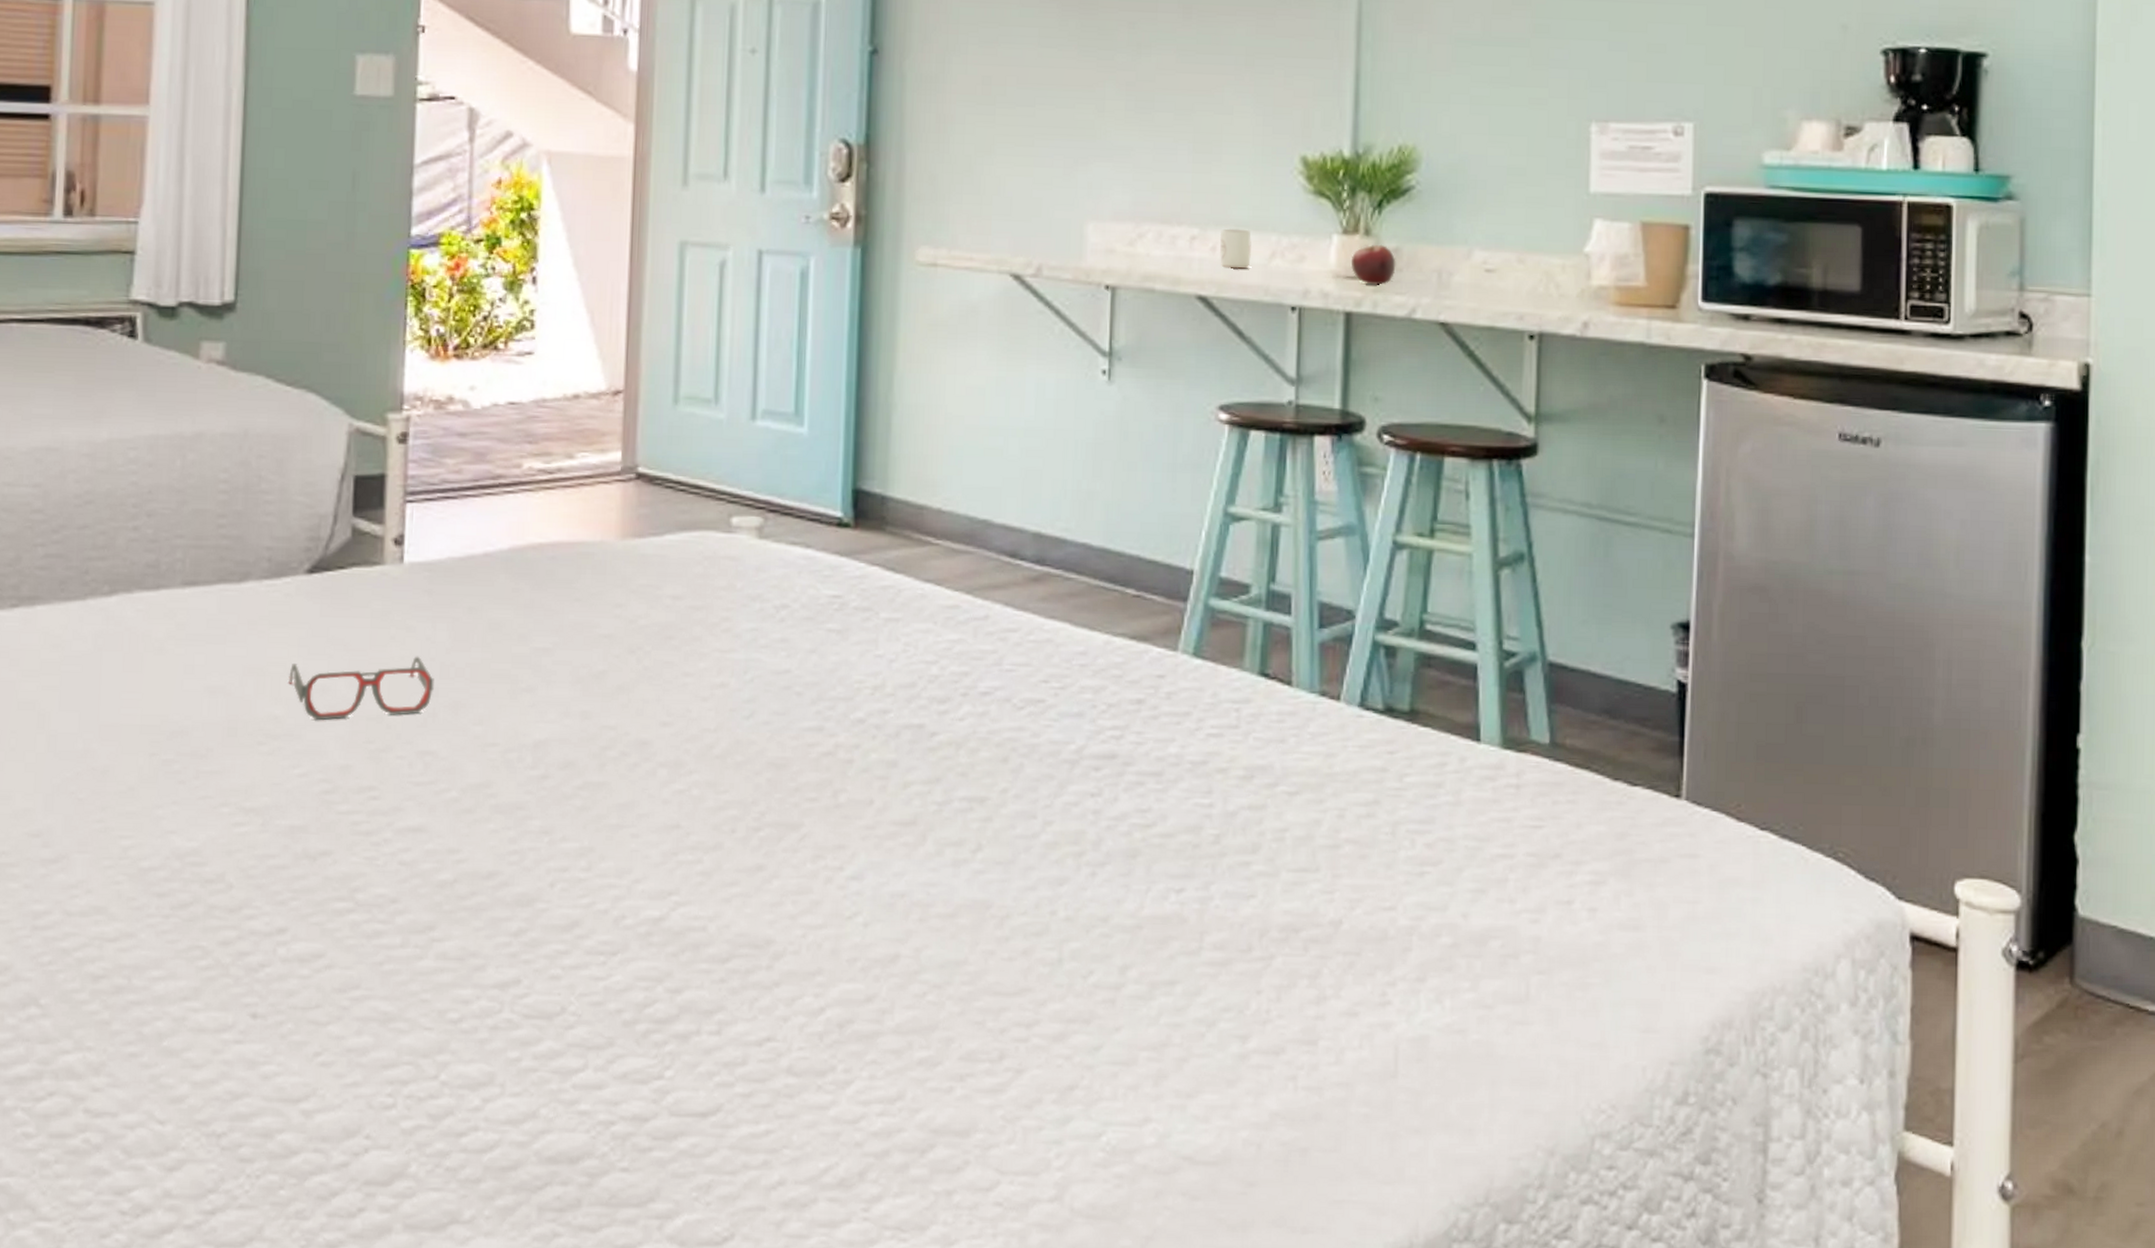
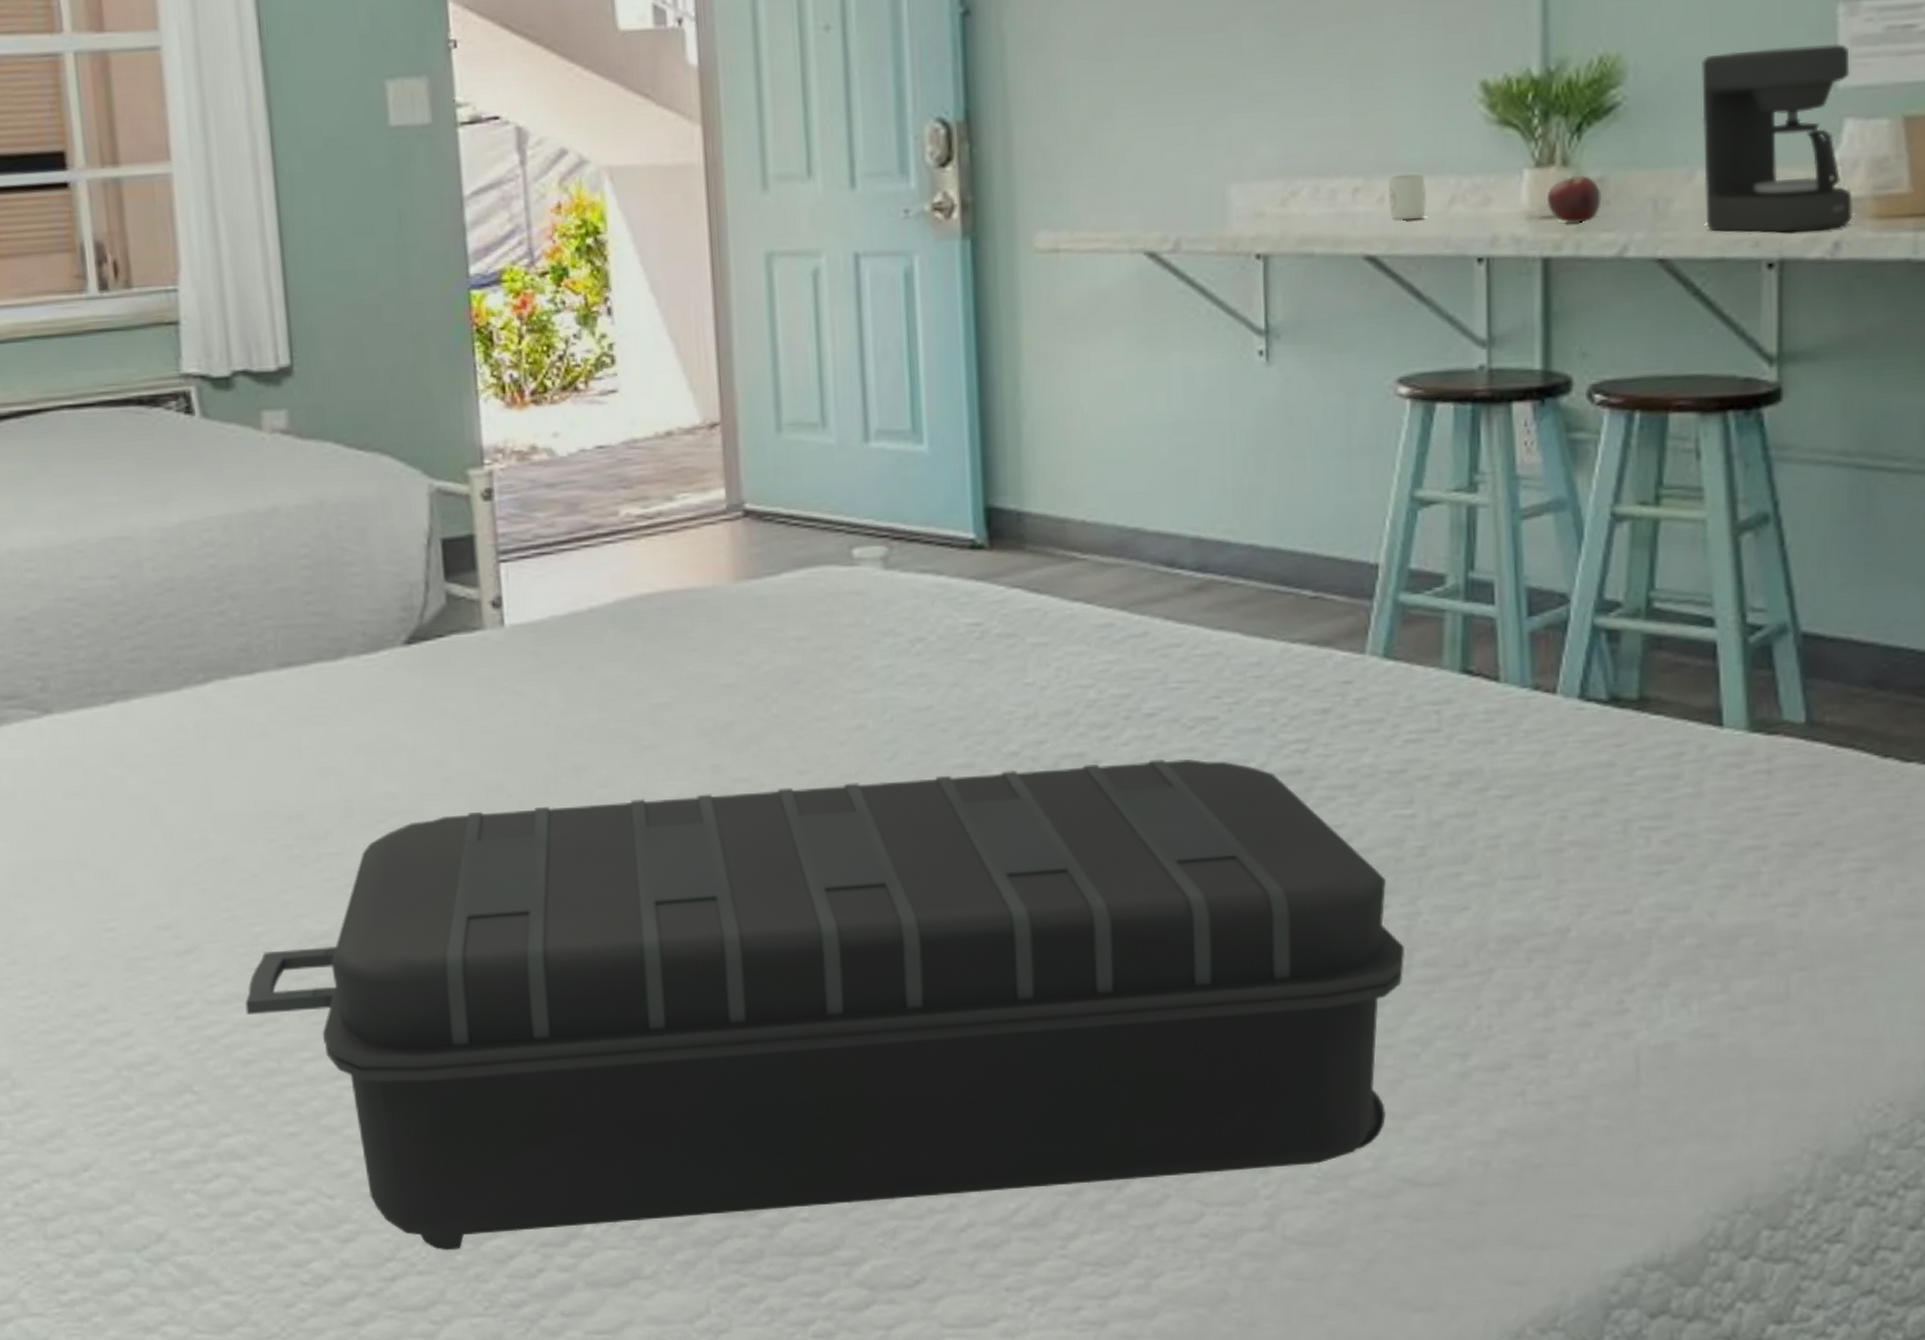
suitcase: none [103,735,1197,1185] -> present [245,759,1406,1251]
spectacles: present [288,656,434,721] -> none [399,721,552,794]
coffee maker: none [1480,153,1600,311] -> present [1702,44,1852,234]

